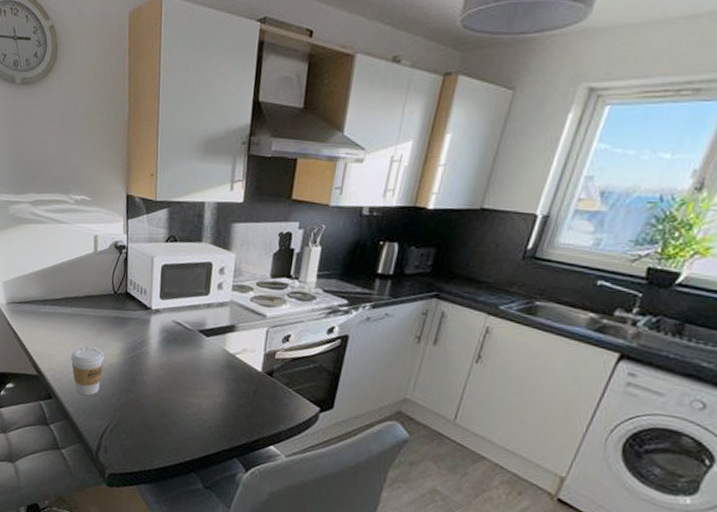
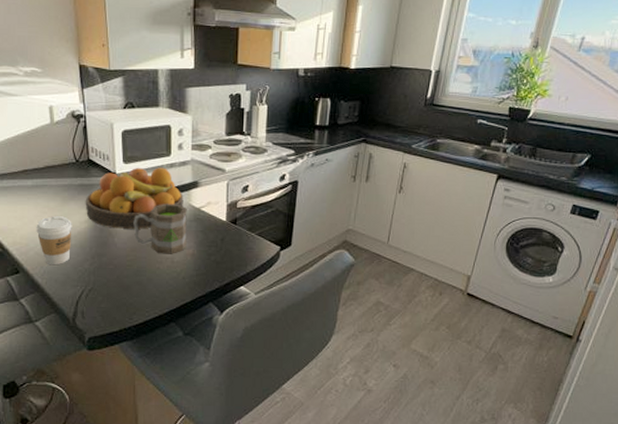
fruit bowl: none [118,305,218,370] -> present [85,167,184,229]
mug: none [163,345,221,401] -> present [133,203,187,254]

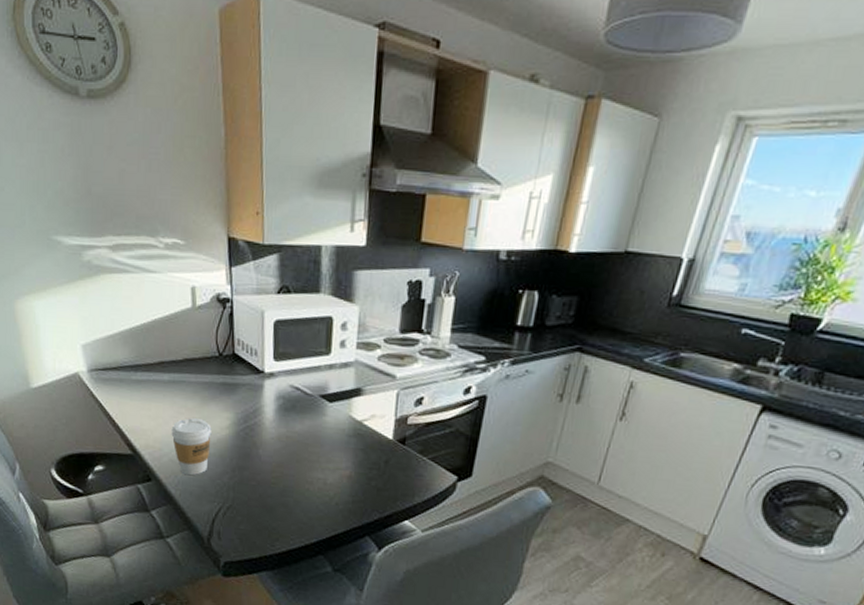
fruit bowl: present [85,167,184,229] -> none [227,367,343,441]
mug: present [133,203,187,254] -> none [281,412,346,475]

